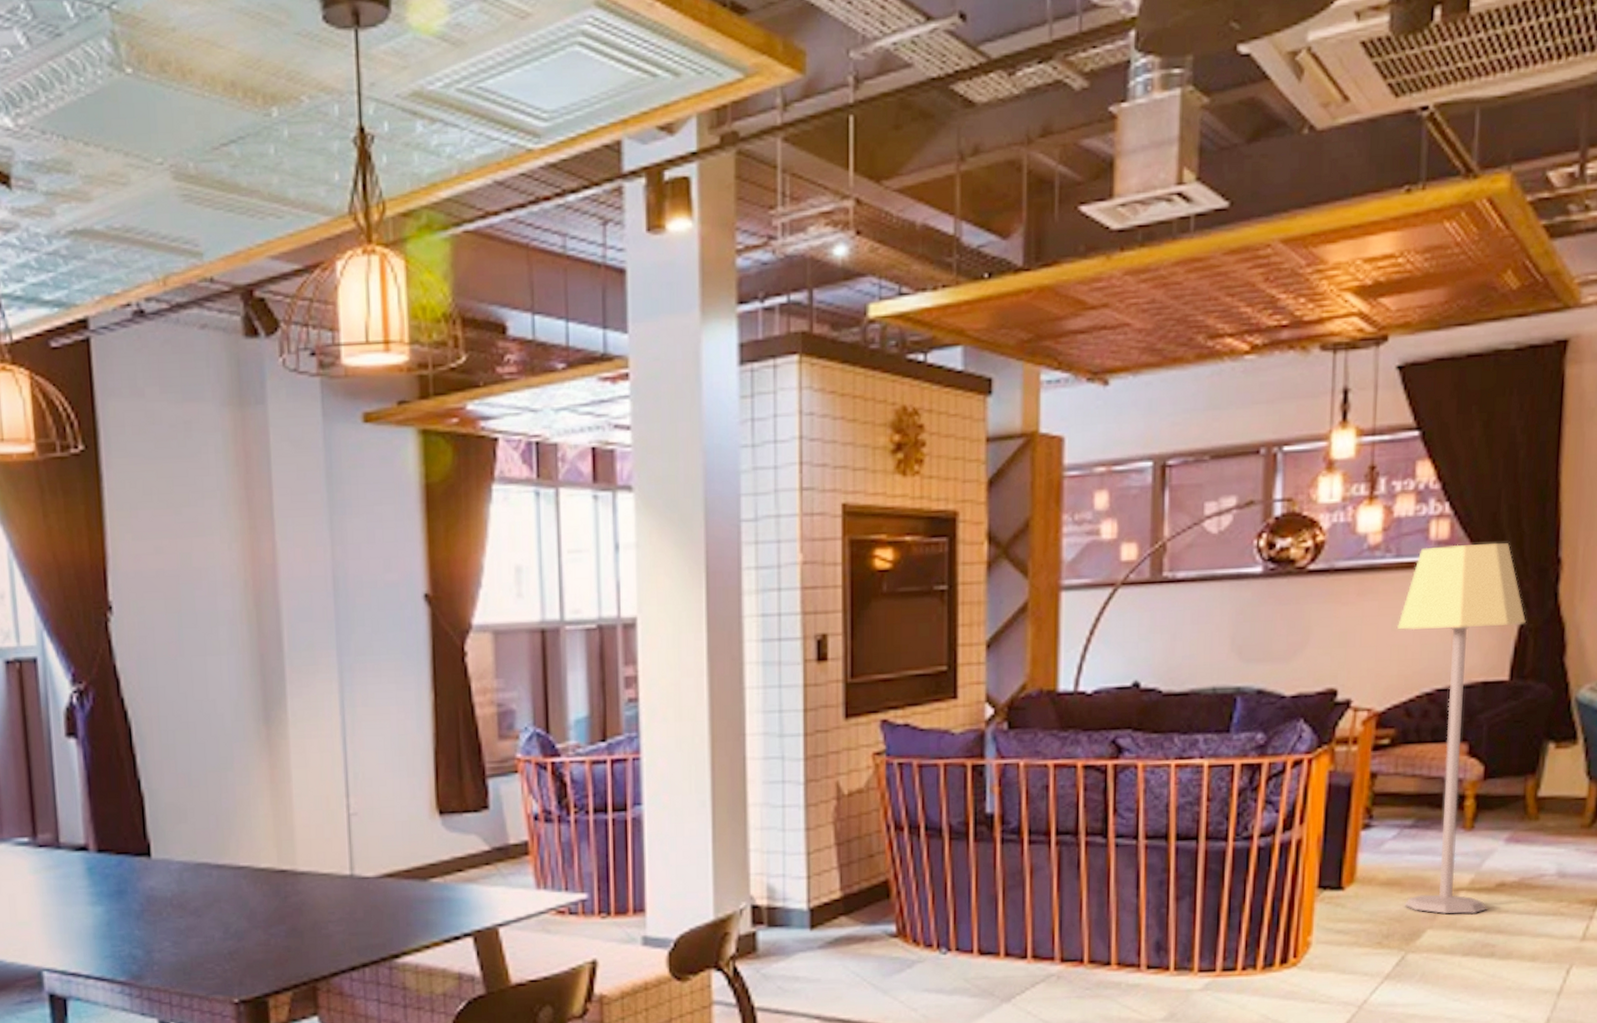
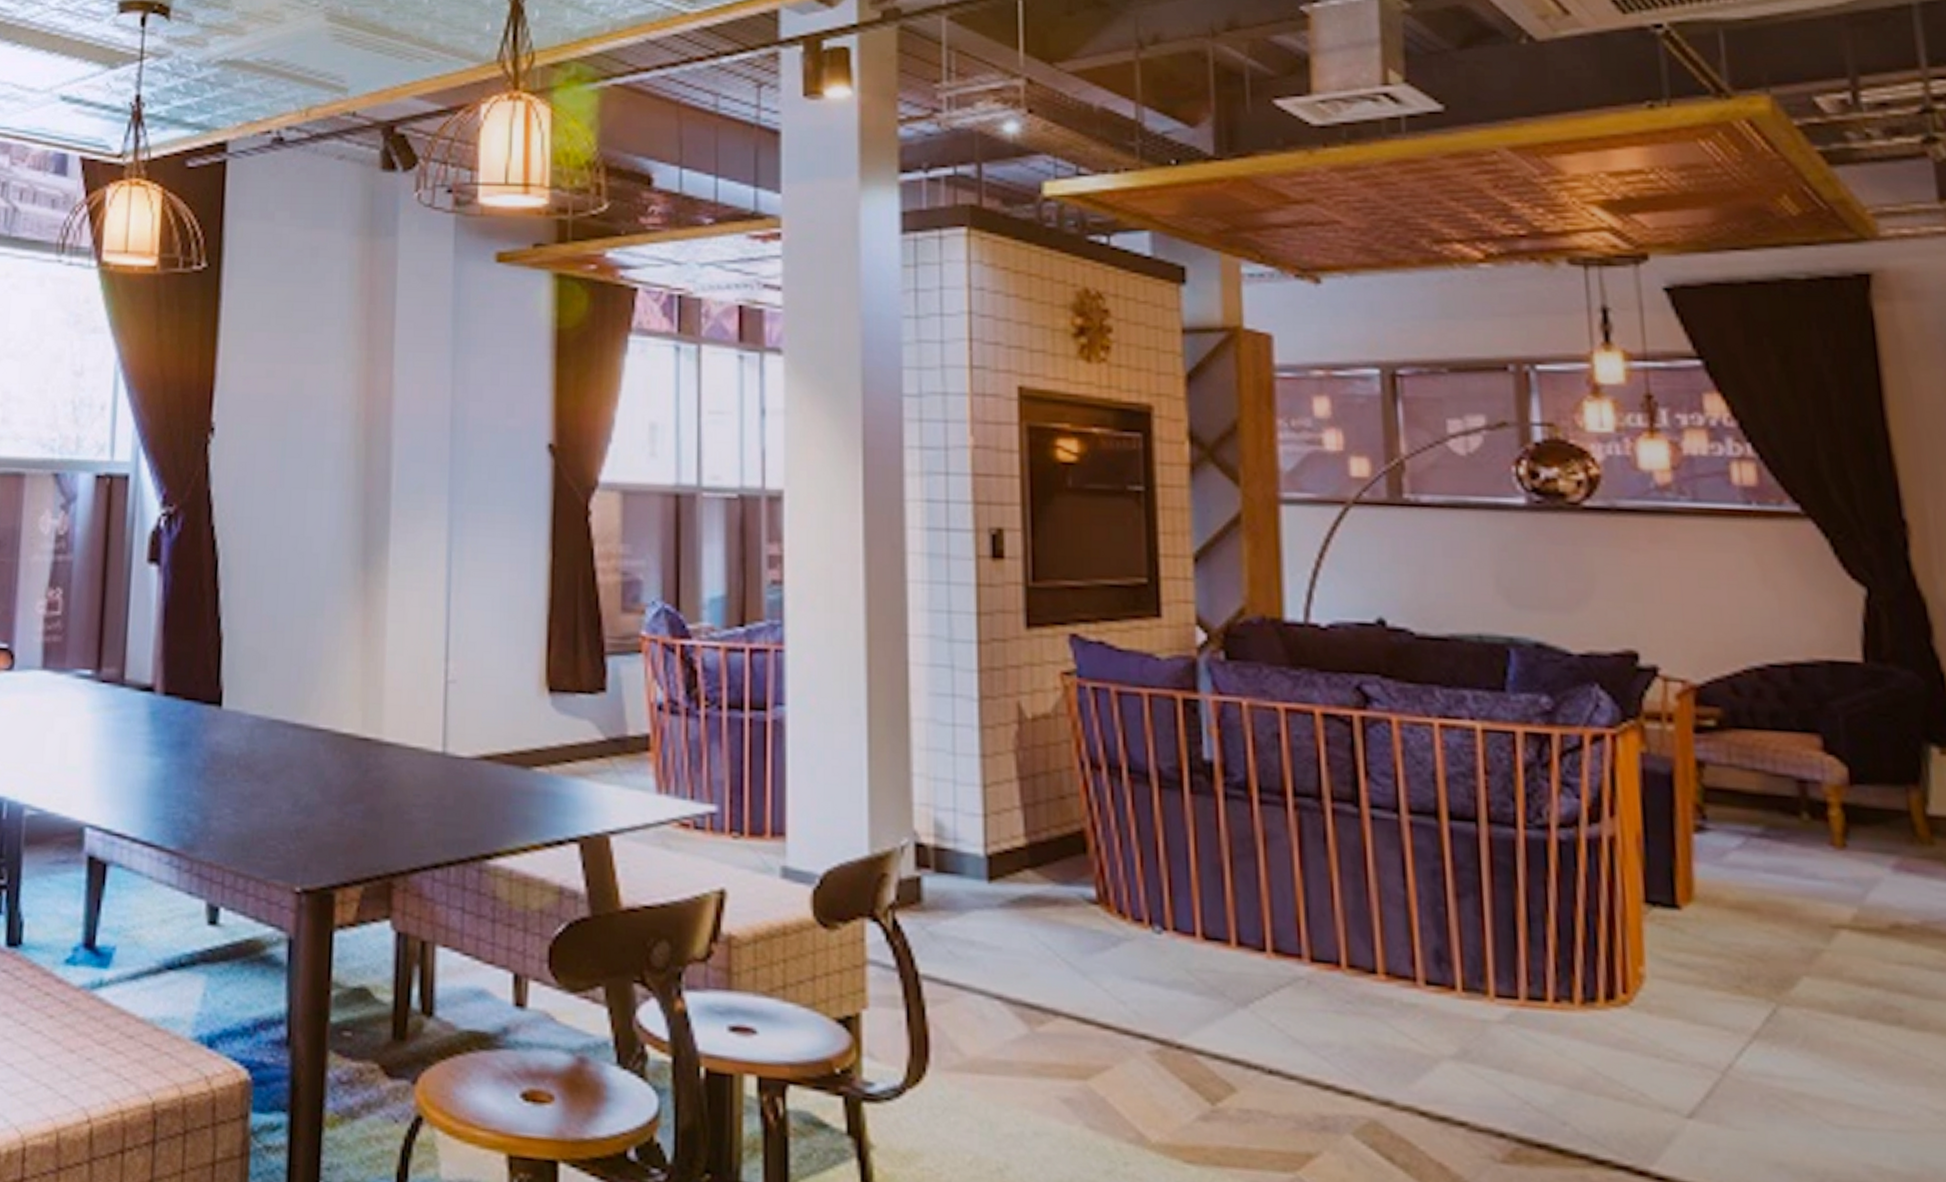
lamp: present [1397,542,1526,915] -> none [1706,493,1882,963]

